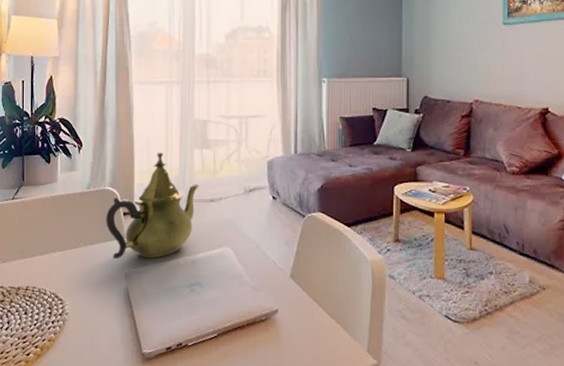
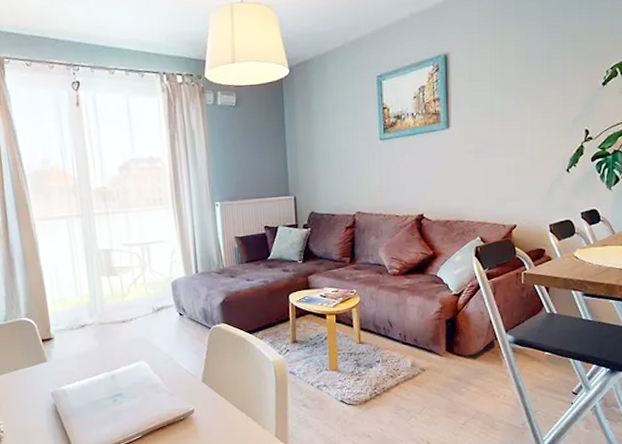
teapot: present [106,151,200,260] -> none [26,281,111,381]

